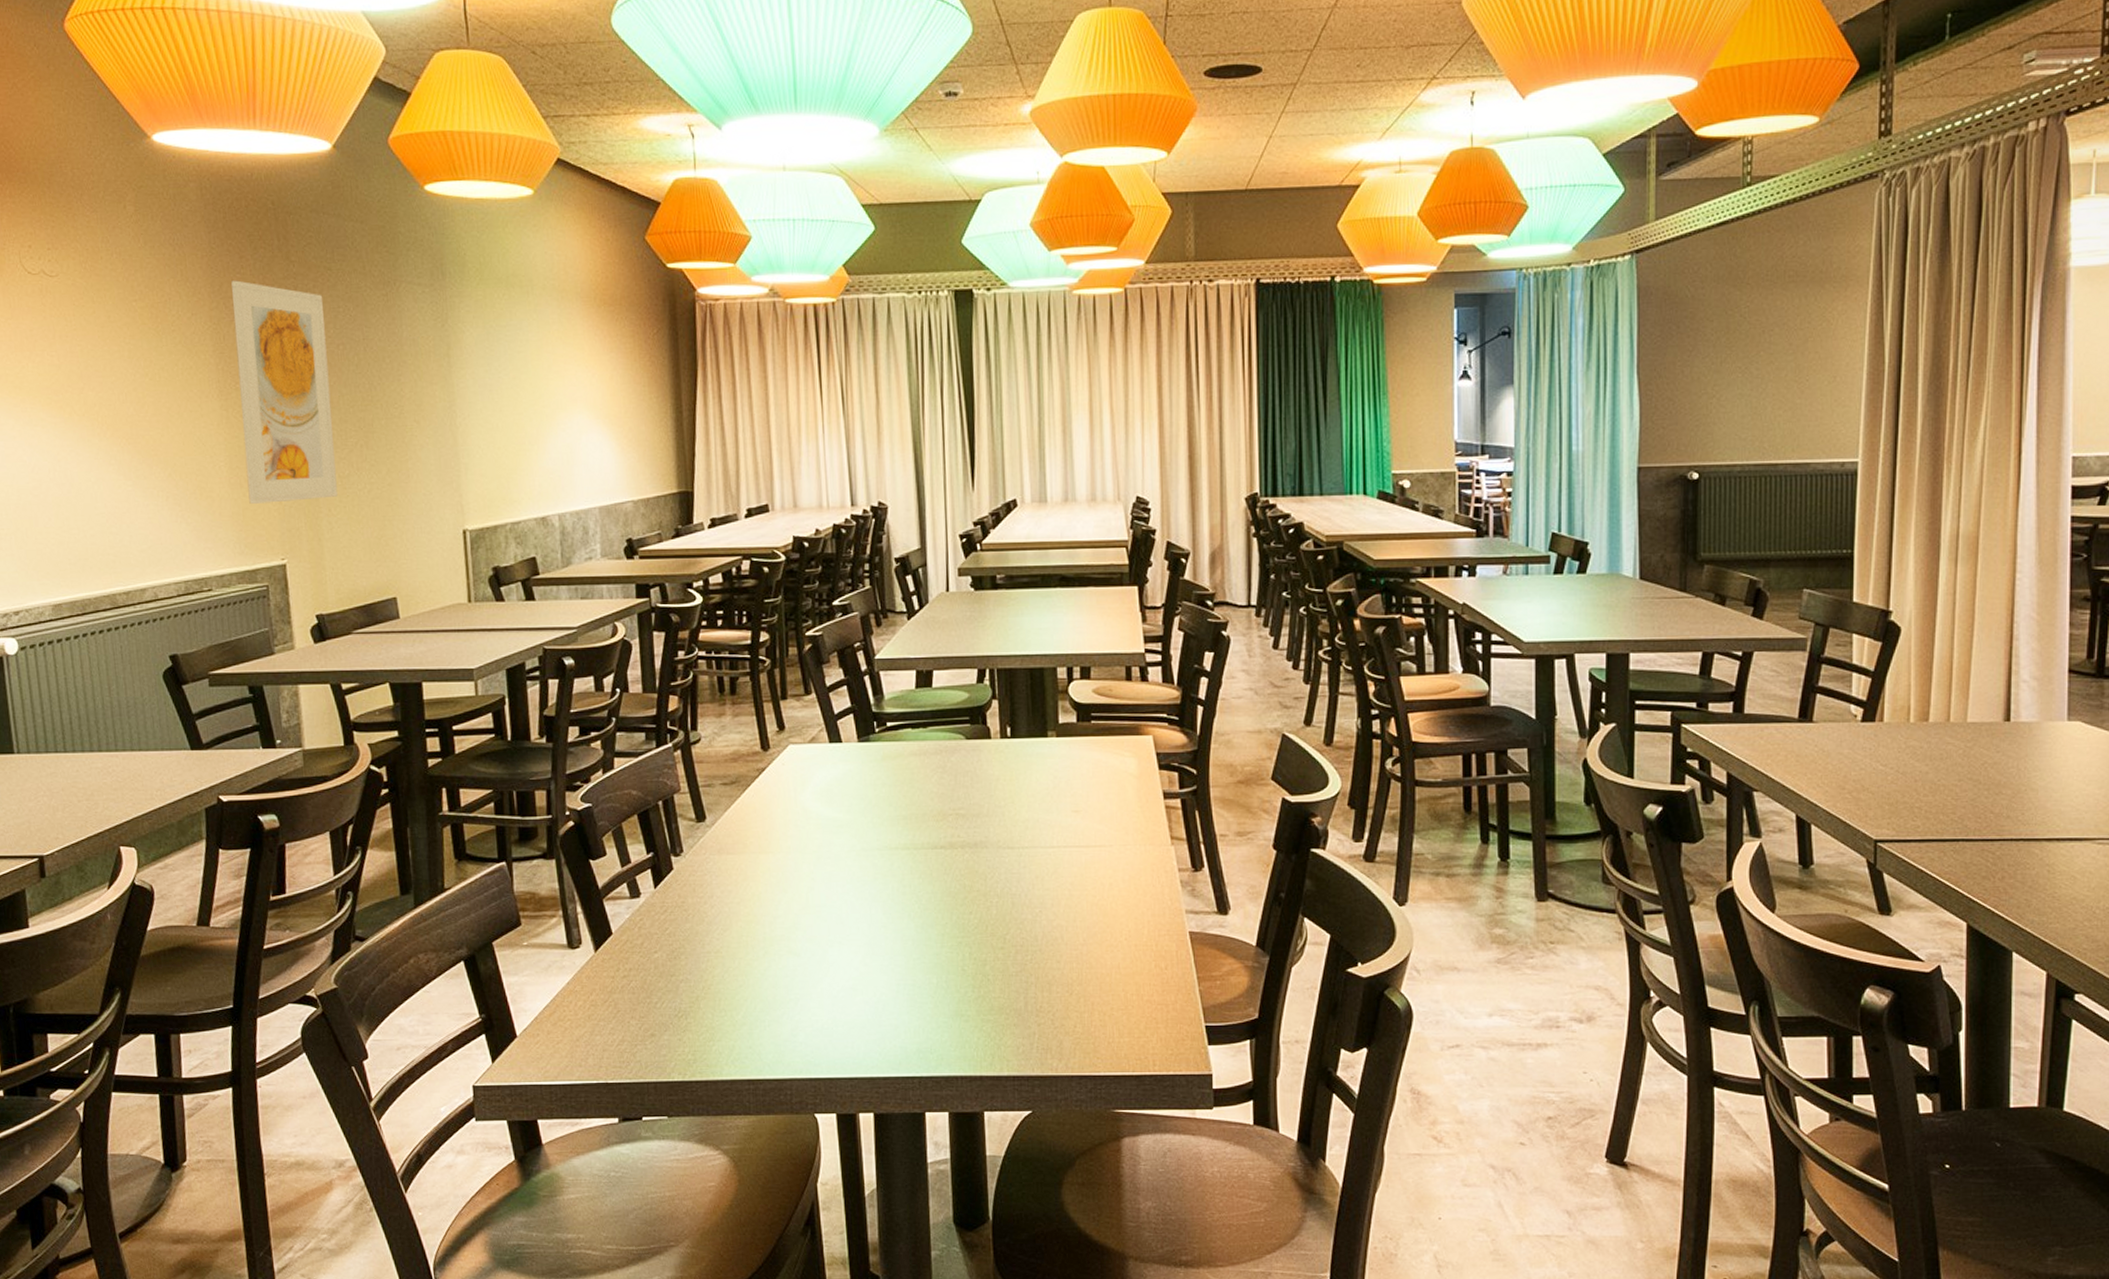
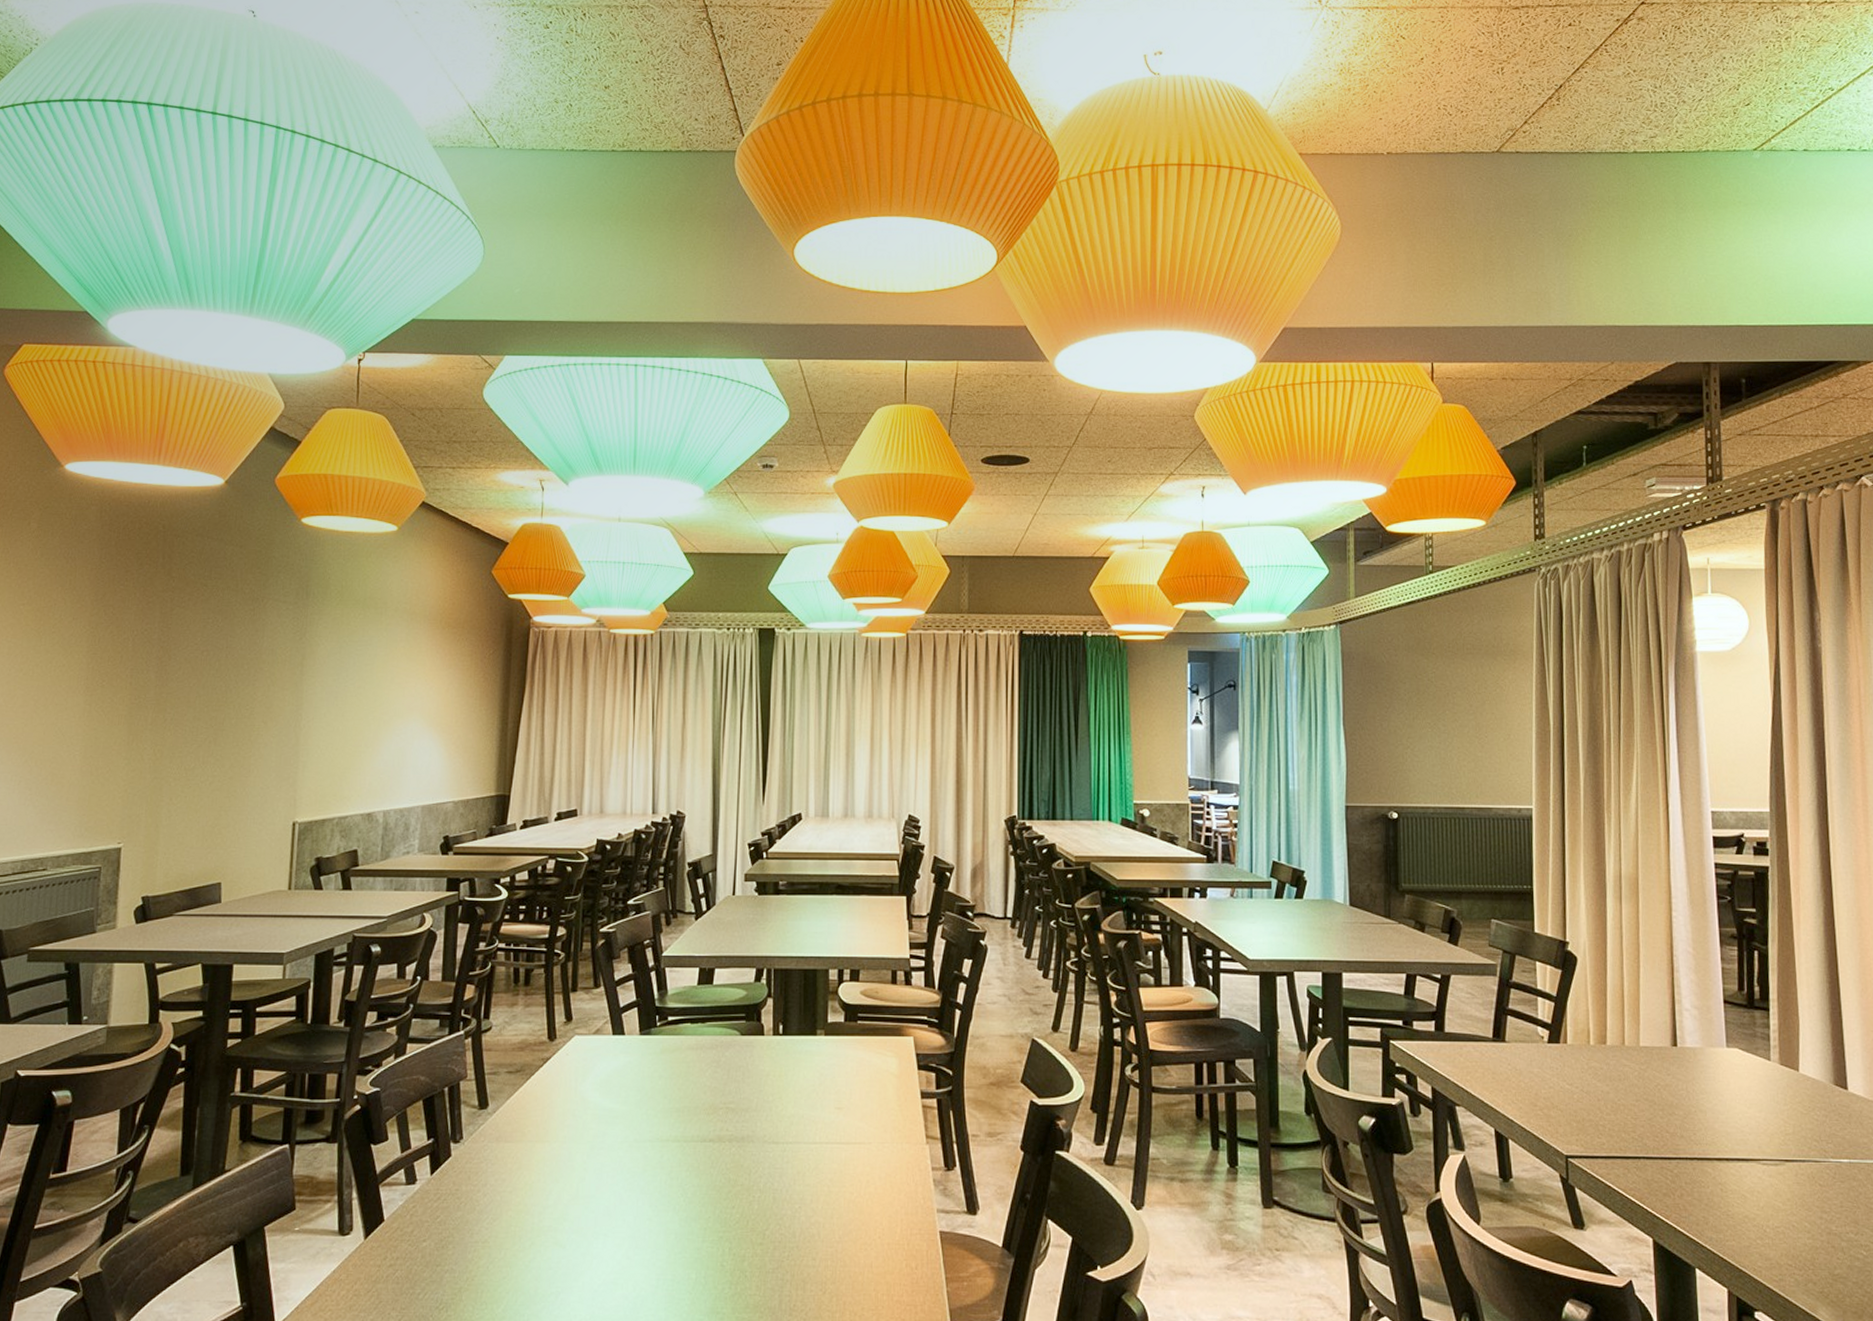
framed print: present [231,280,338,504] -> none [96,591,196,791]

